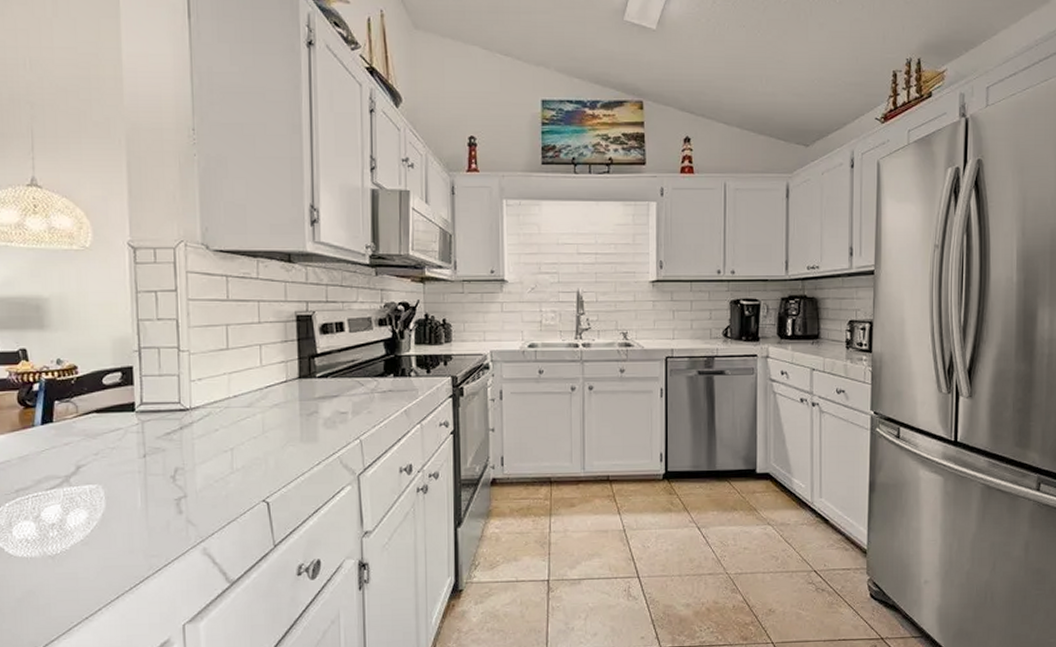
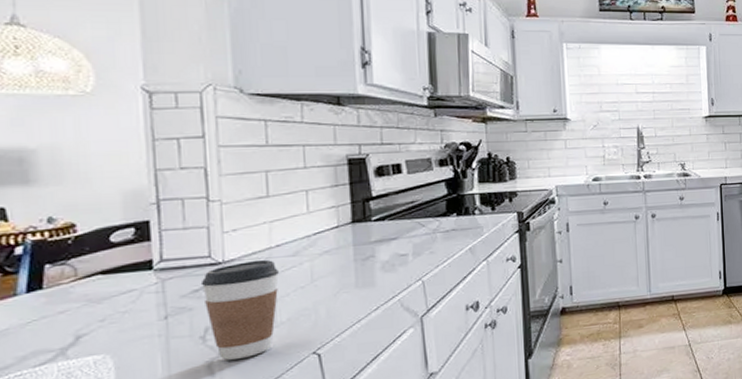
coffee cup: none [172,408,235,501] -> present [200,259,279,361]

